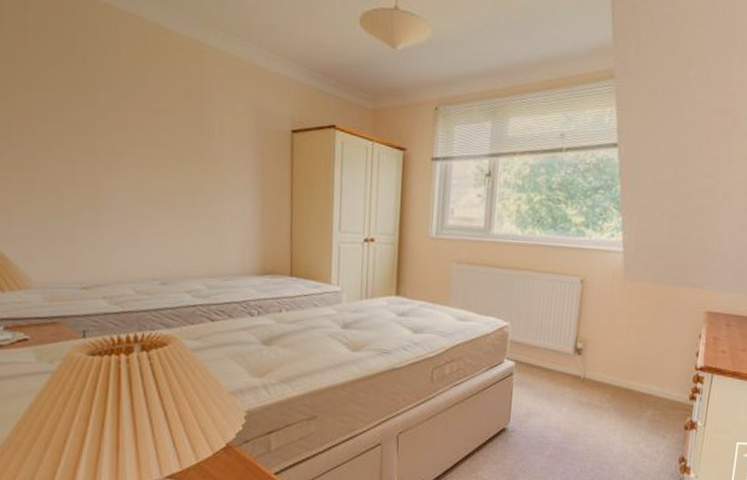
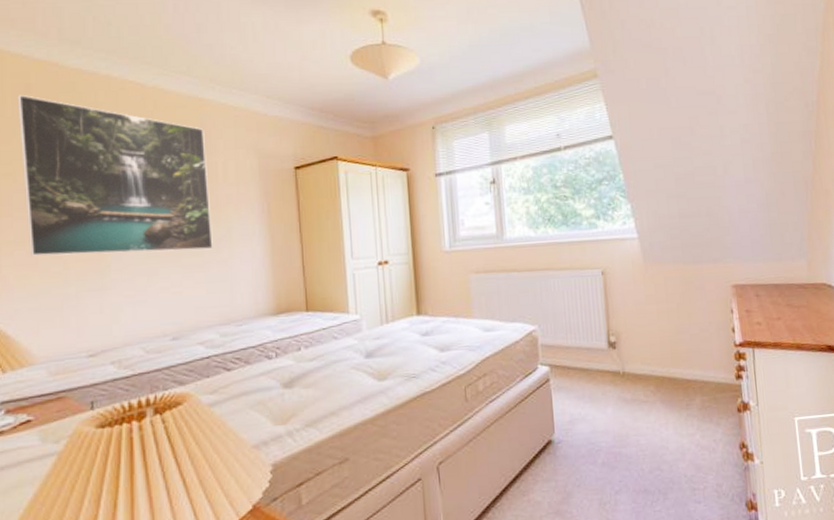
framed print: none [15,12,206,203] -> present [17,94,213,257]

